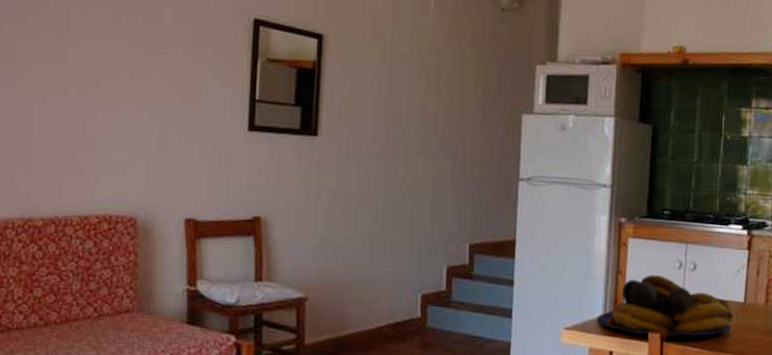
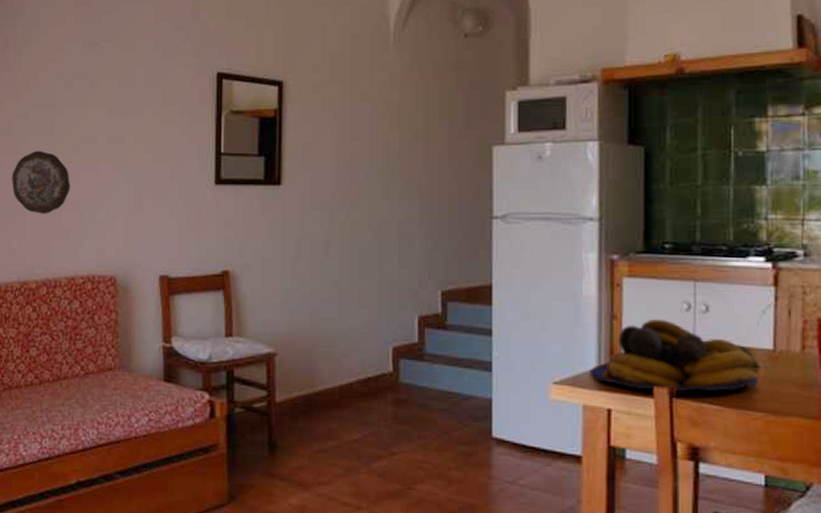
decorative plate: none [14,80,86,149] -> present [11,150,71,214]

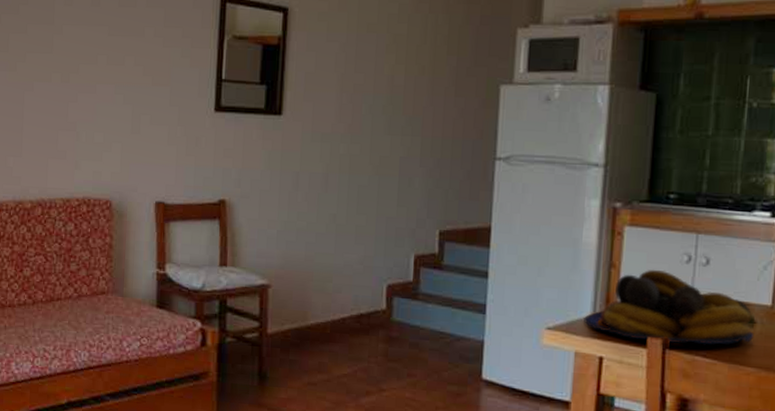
decorative plate: present [11,150,71,214] -> none [8,68,69,134]

